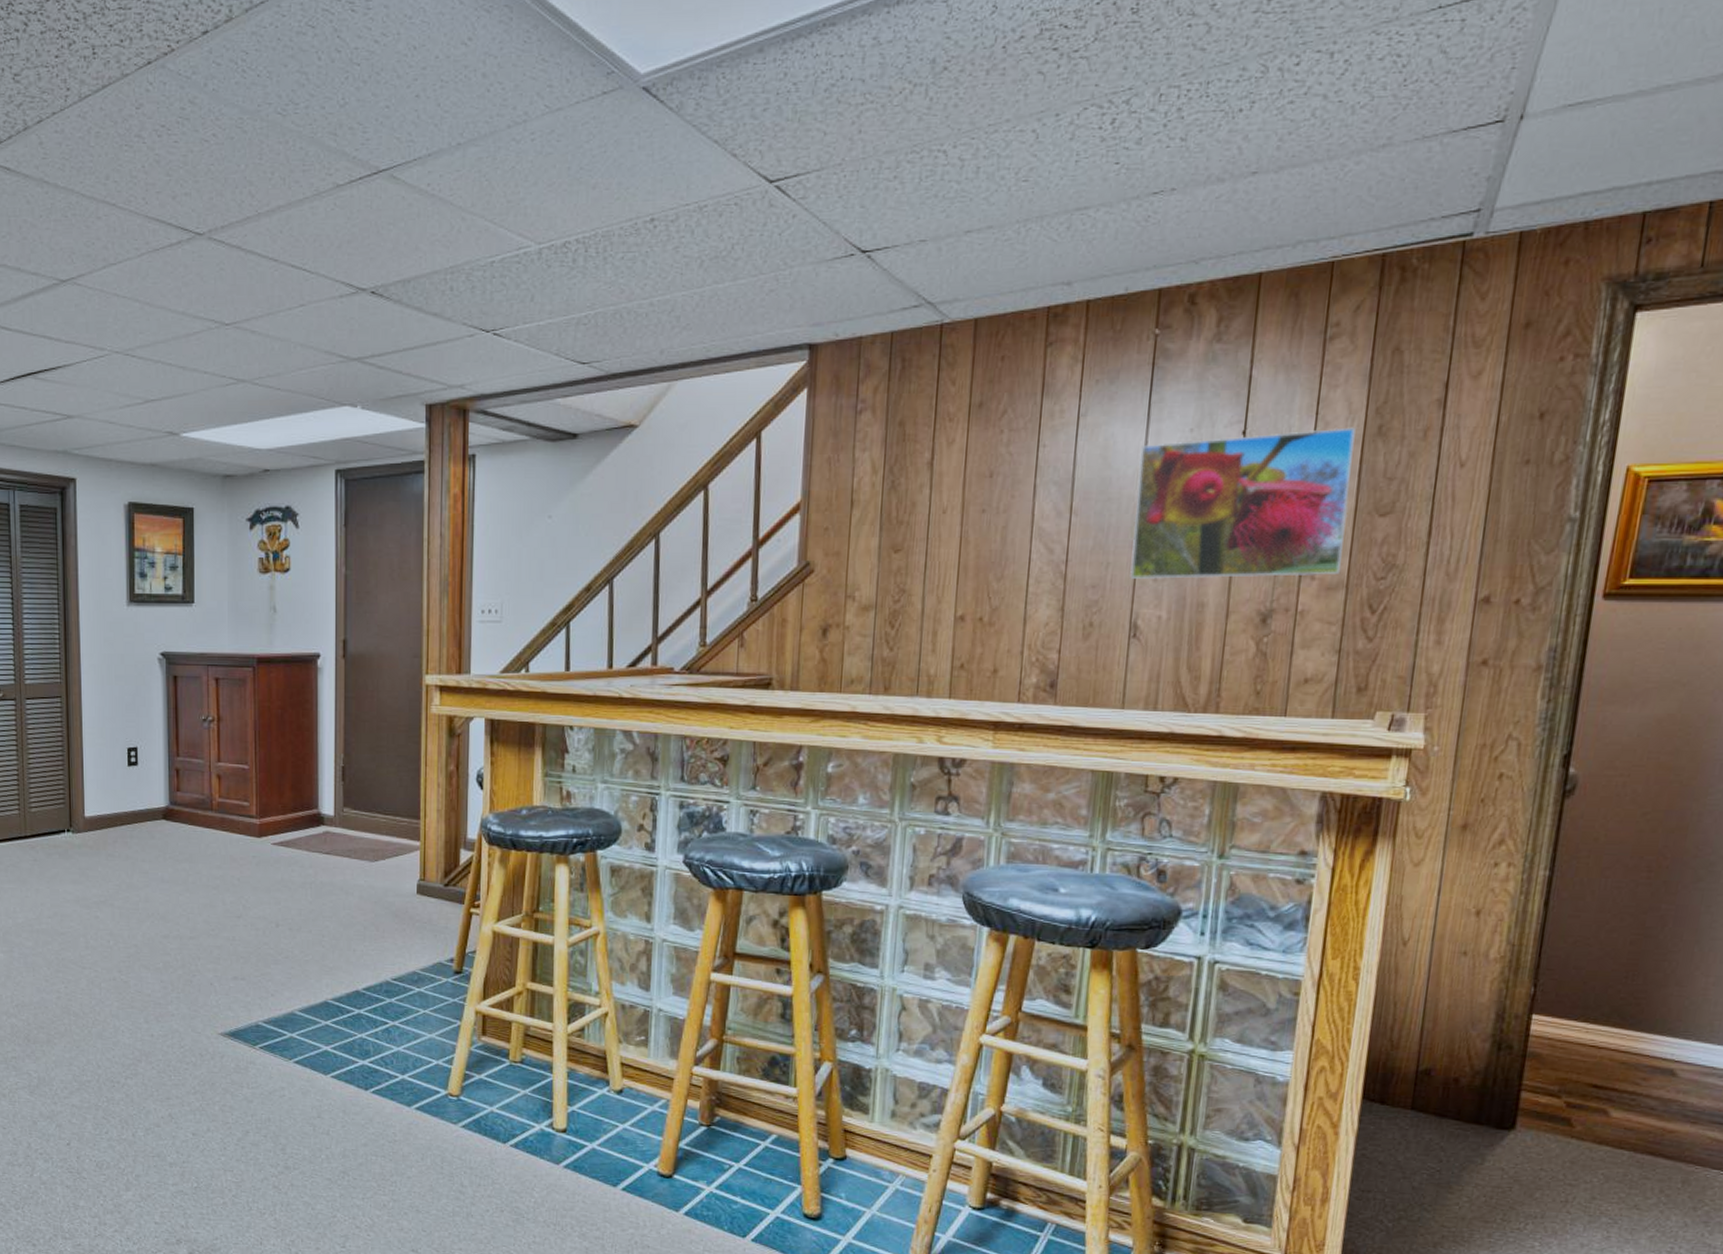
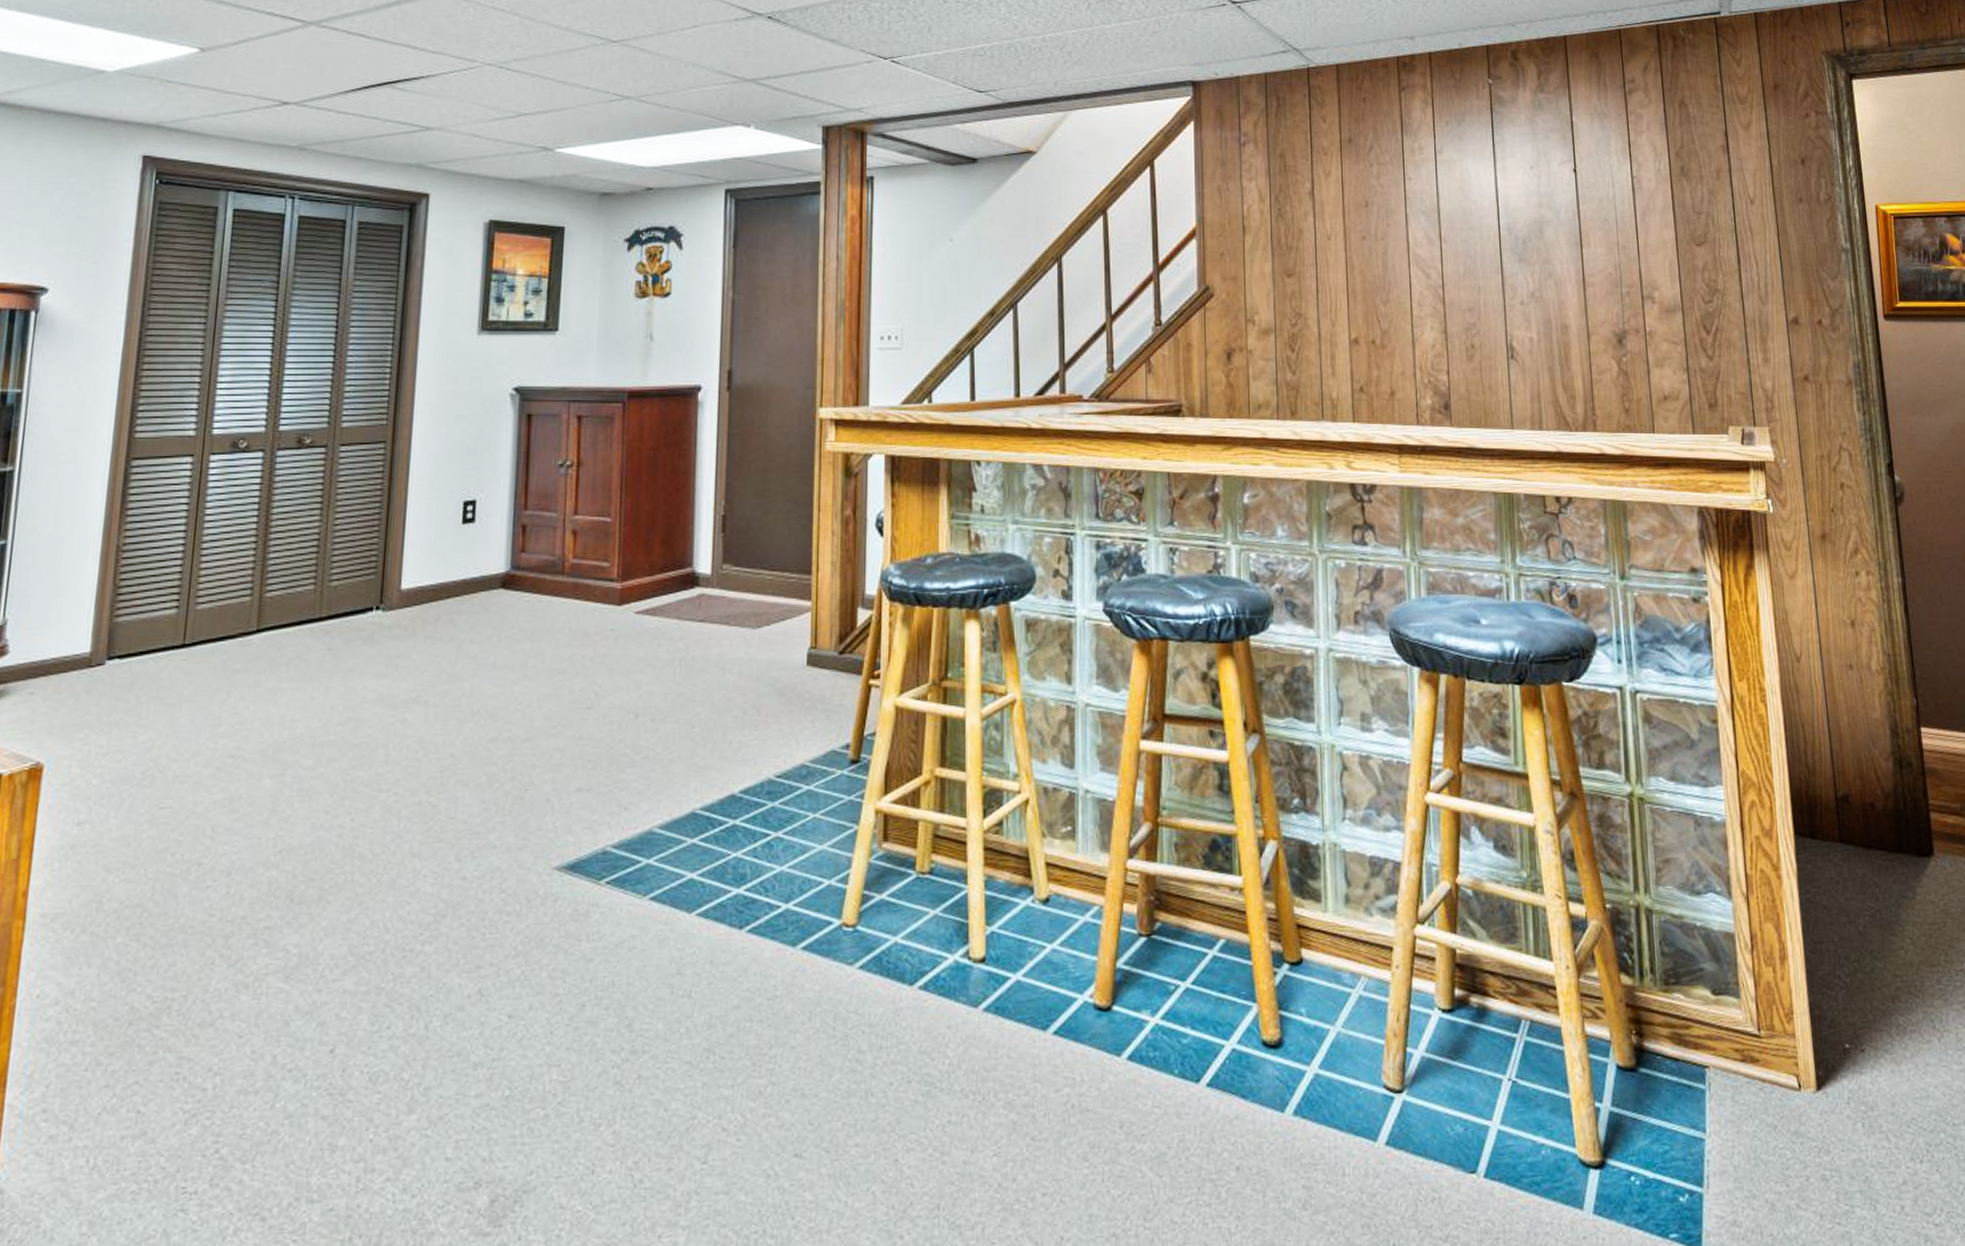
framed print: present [1130,427,1356,579] -> none [1492,168,1675,303]

